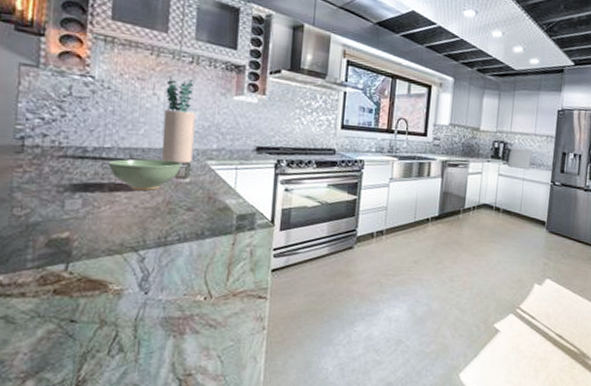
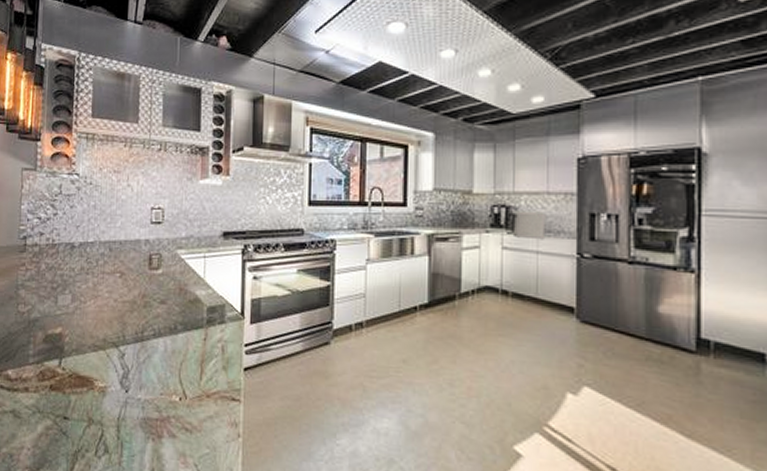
bowl: present [108,158,183,191] -> none [91,251,155,285]
vase: present [161,75,196,164] -> none [136,165,165,255]

